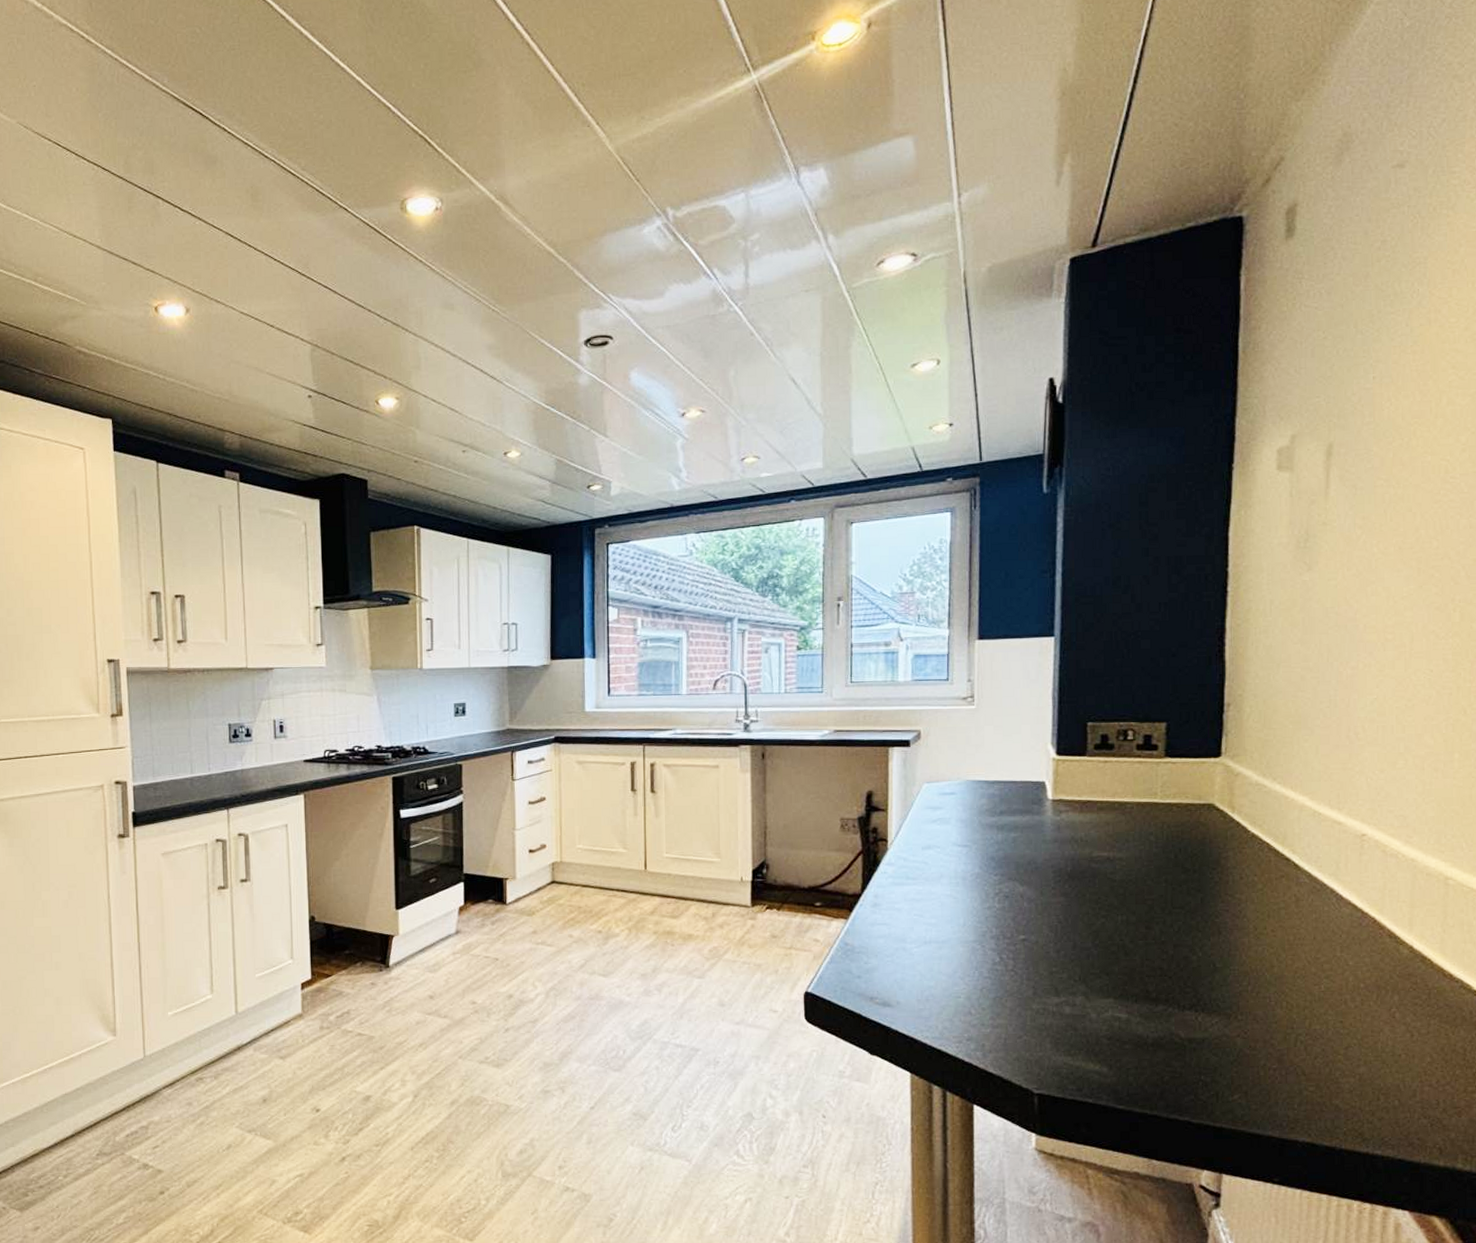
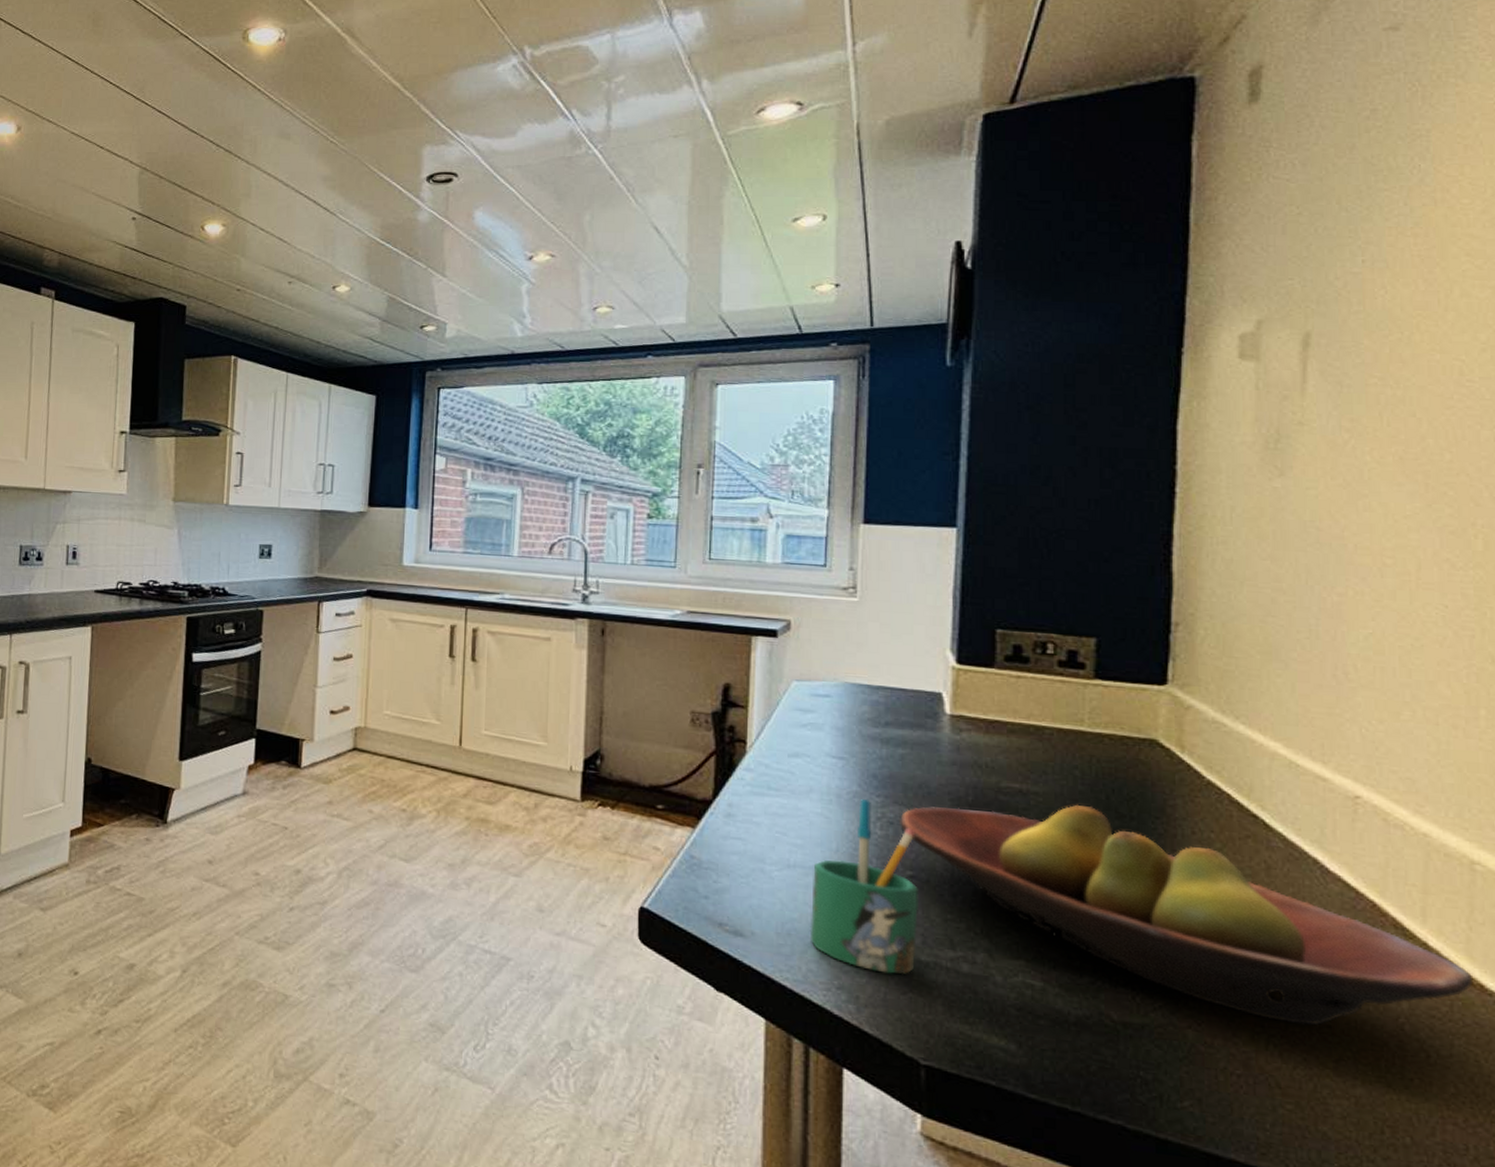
mug: none [944,878,1030,1023] -> present [809,798,918,975]
fruit bowl: none [1012,864,1445,1023] -> present [898,804,1472,1026]

